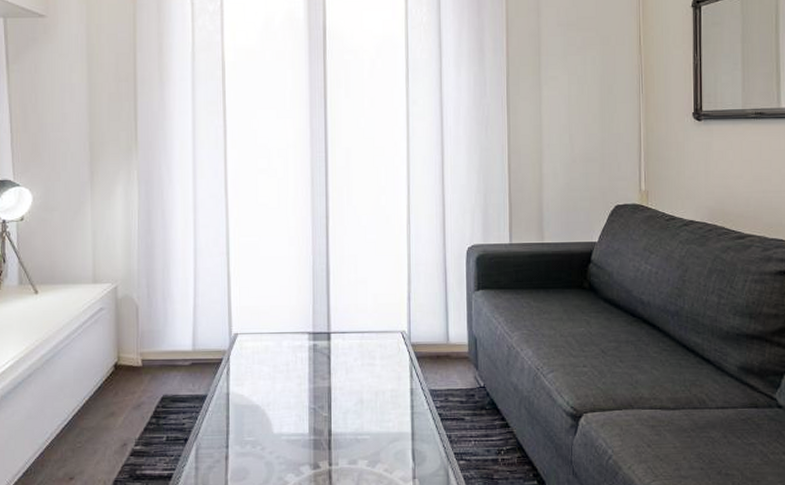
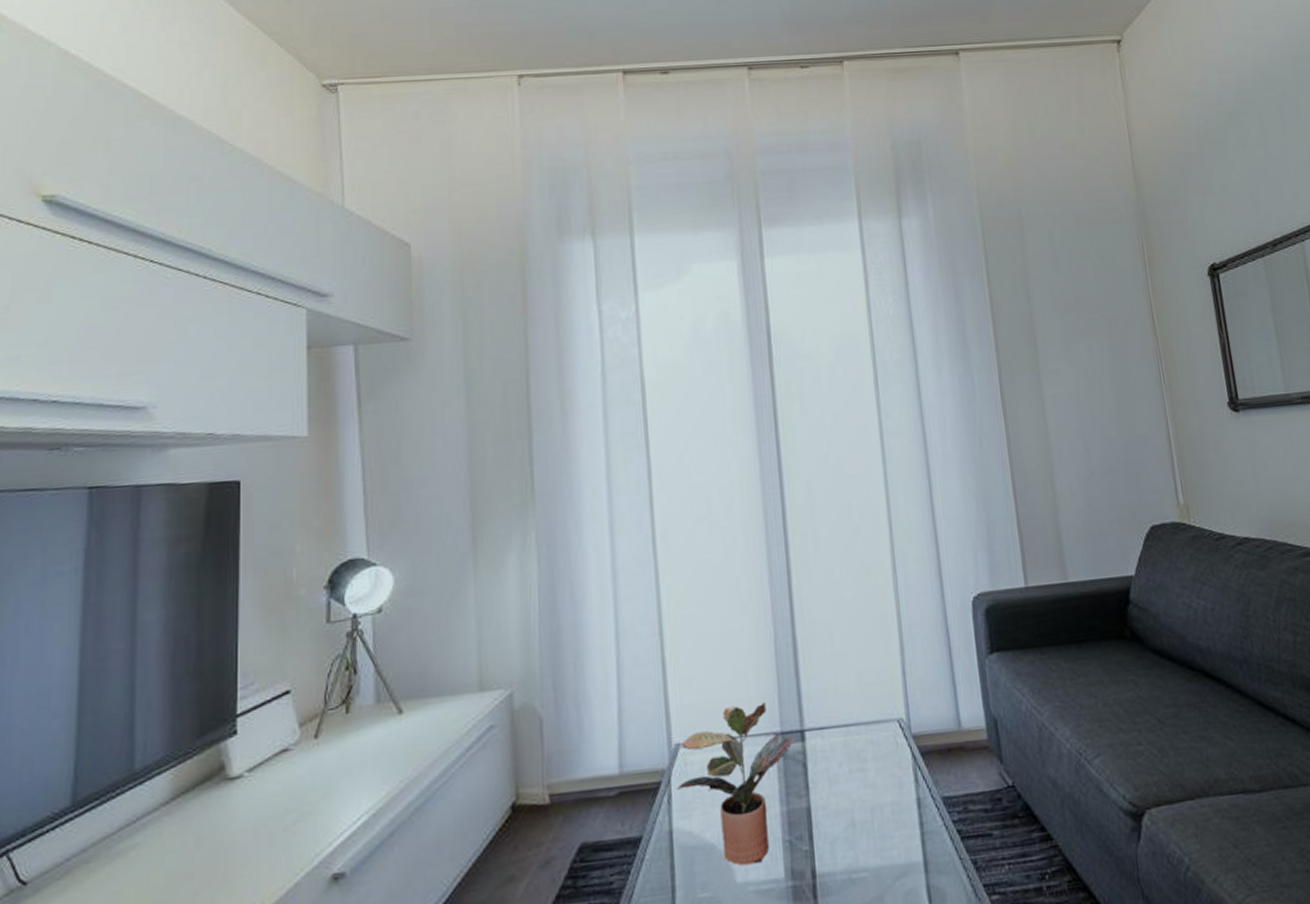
potted plant: none [234,310,323,422] -> present [677,702,795,866]

